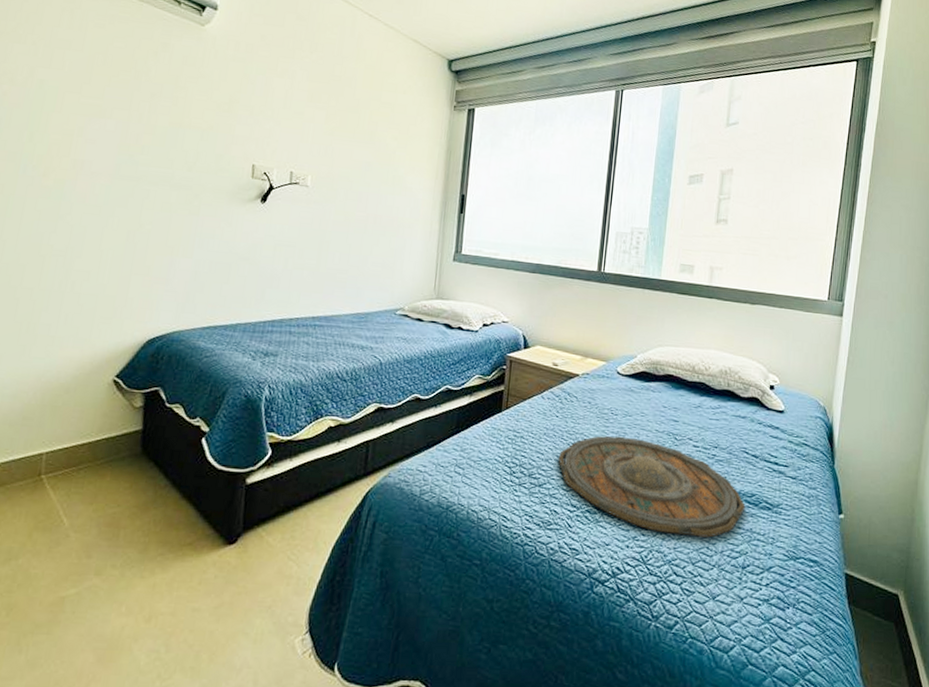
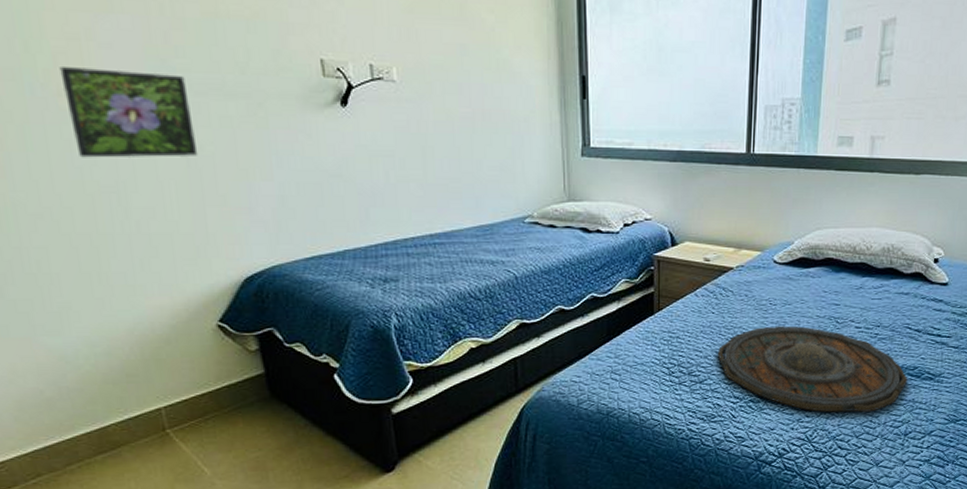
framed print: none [44,153,144,232] -> present [59,65,198,158]

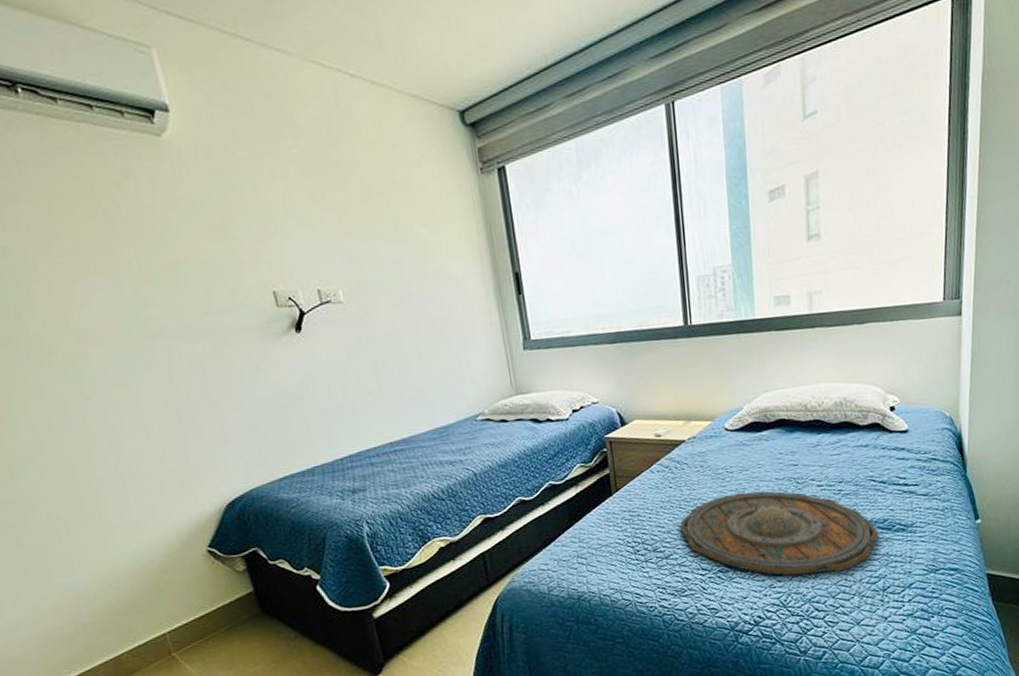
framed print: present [59,65,198,158] -> none [48,324,175,410]

